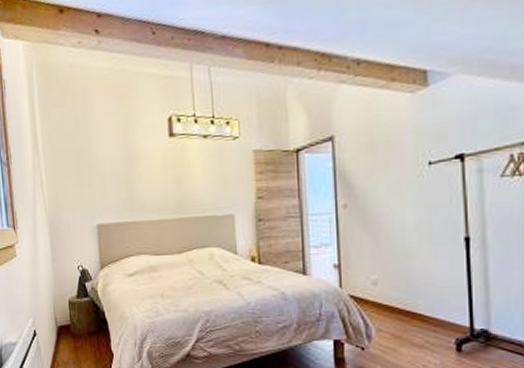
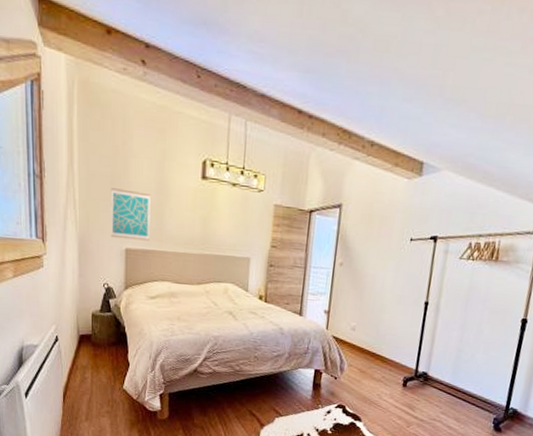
wall art: none [76,162,121,215] -> present [110,188,151,241]

